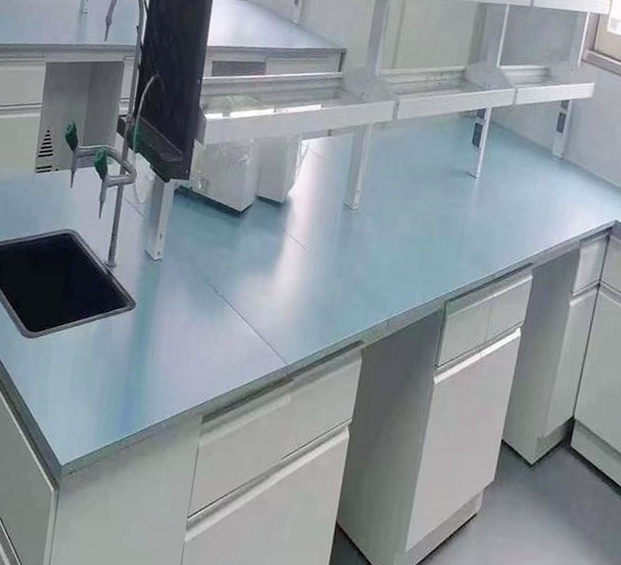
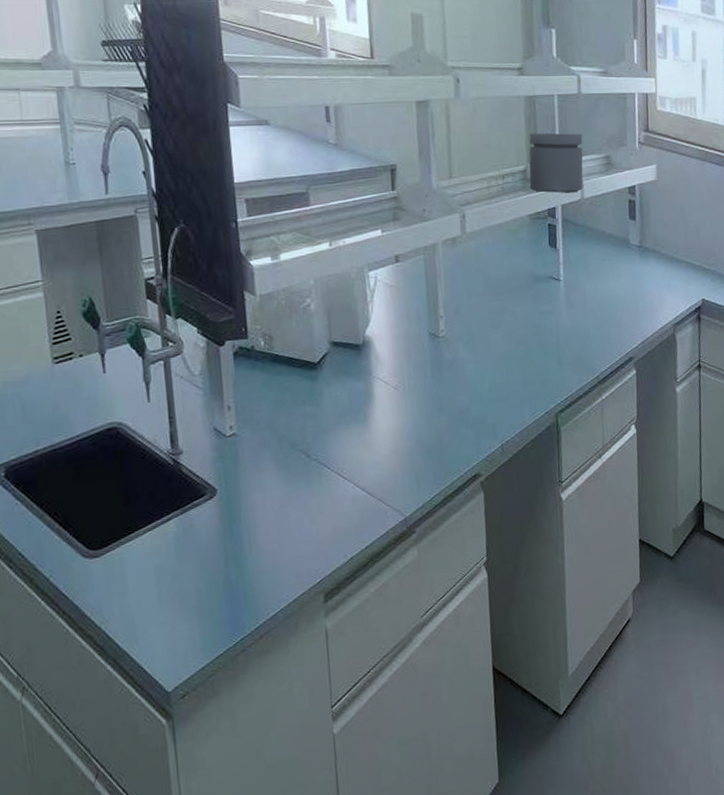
jar: none [465,37,526,98] -> present [529,133,584,193]

